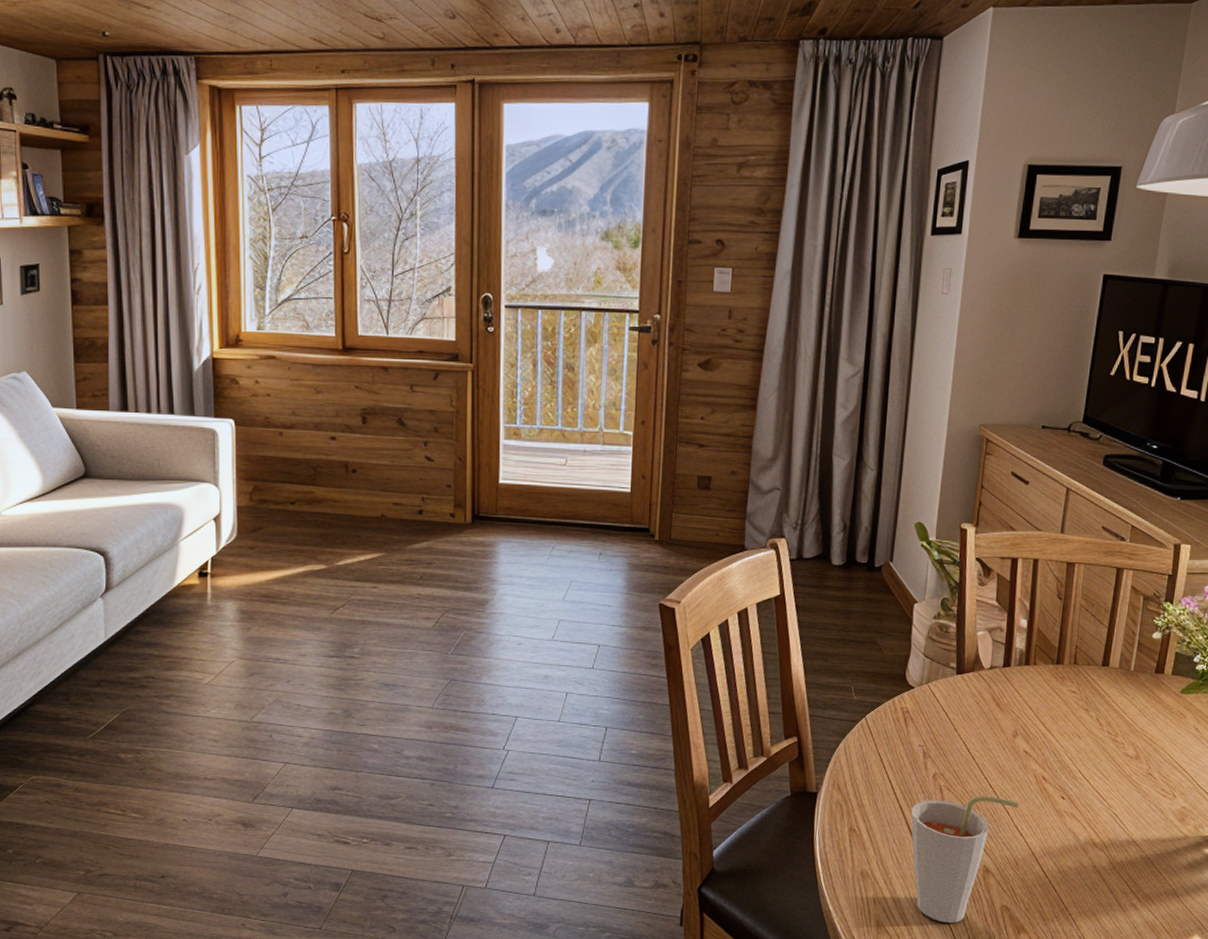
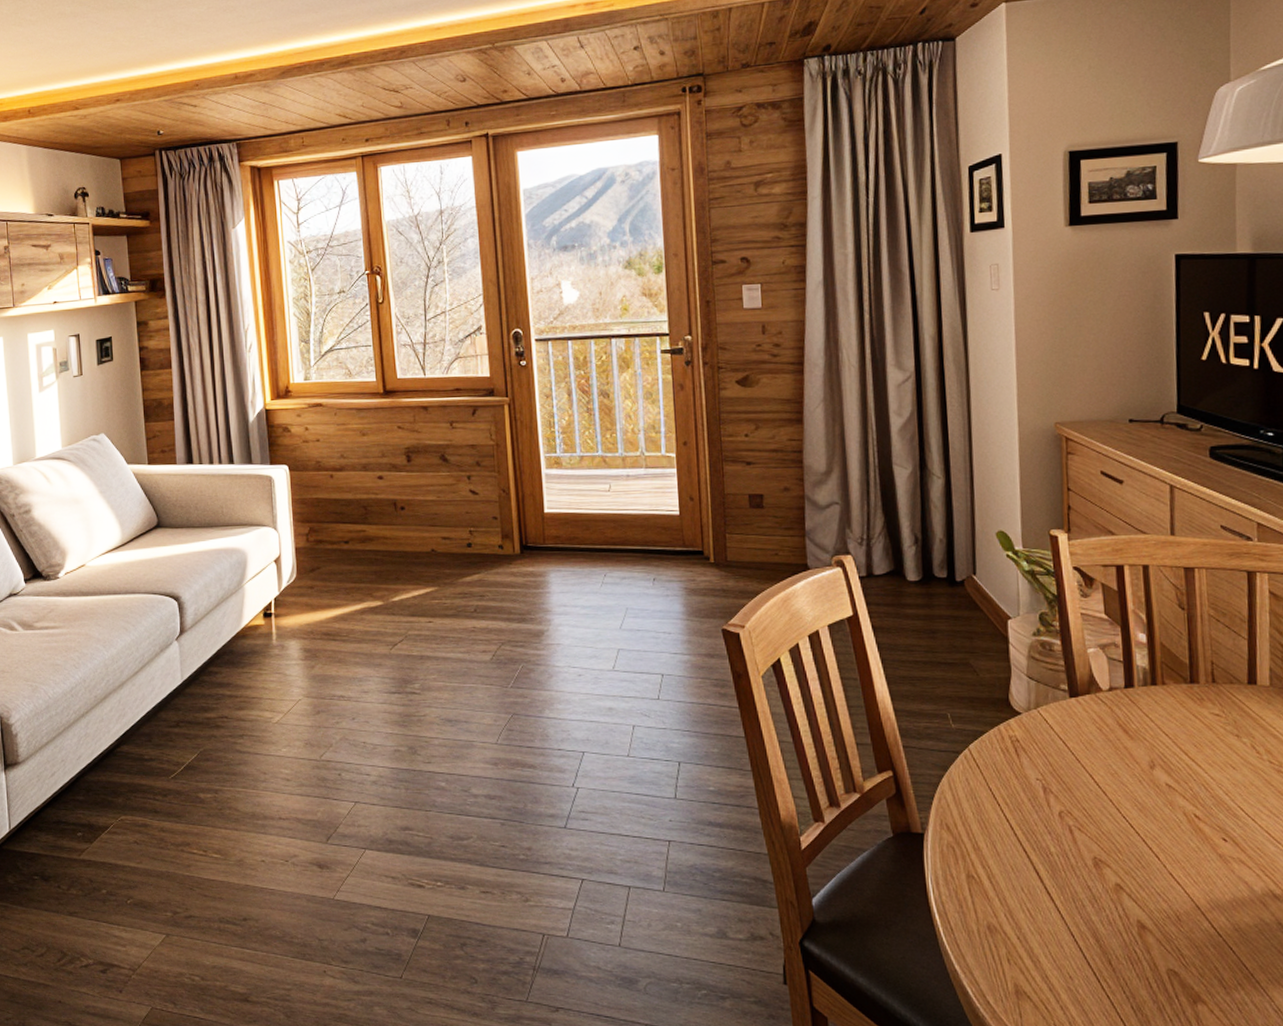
cup: present [911,795,1019,924] -> none [1039,836,1170,990]

